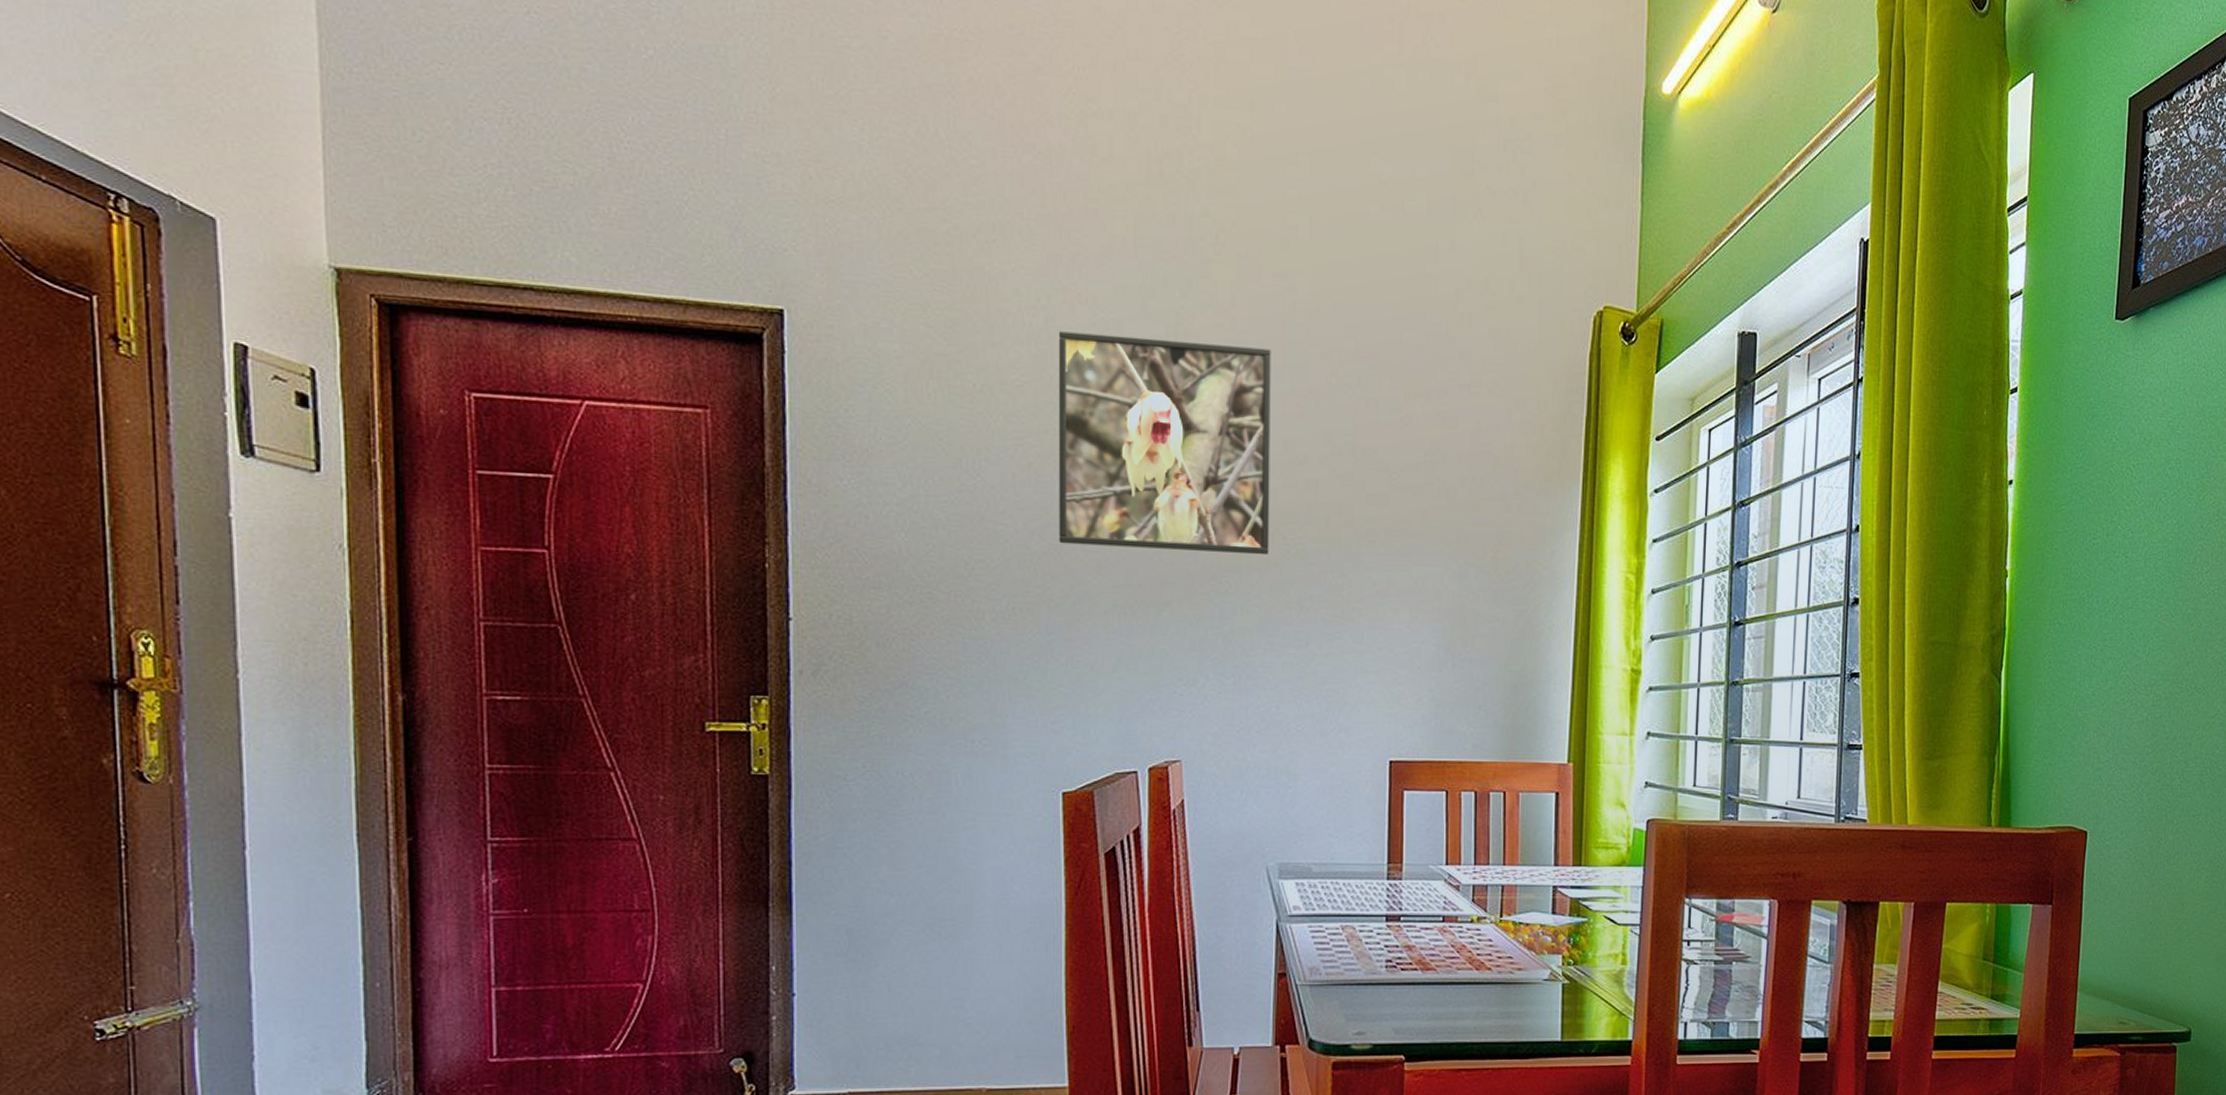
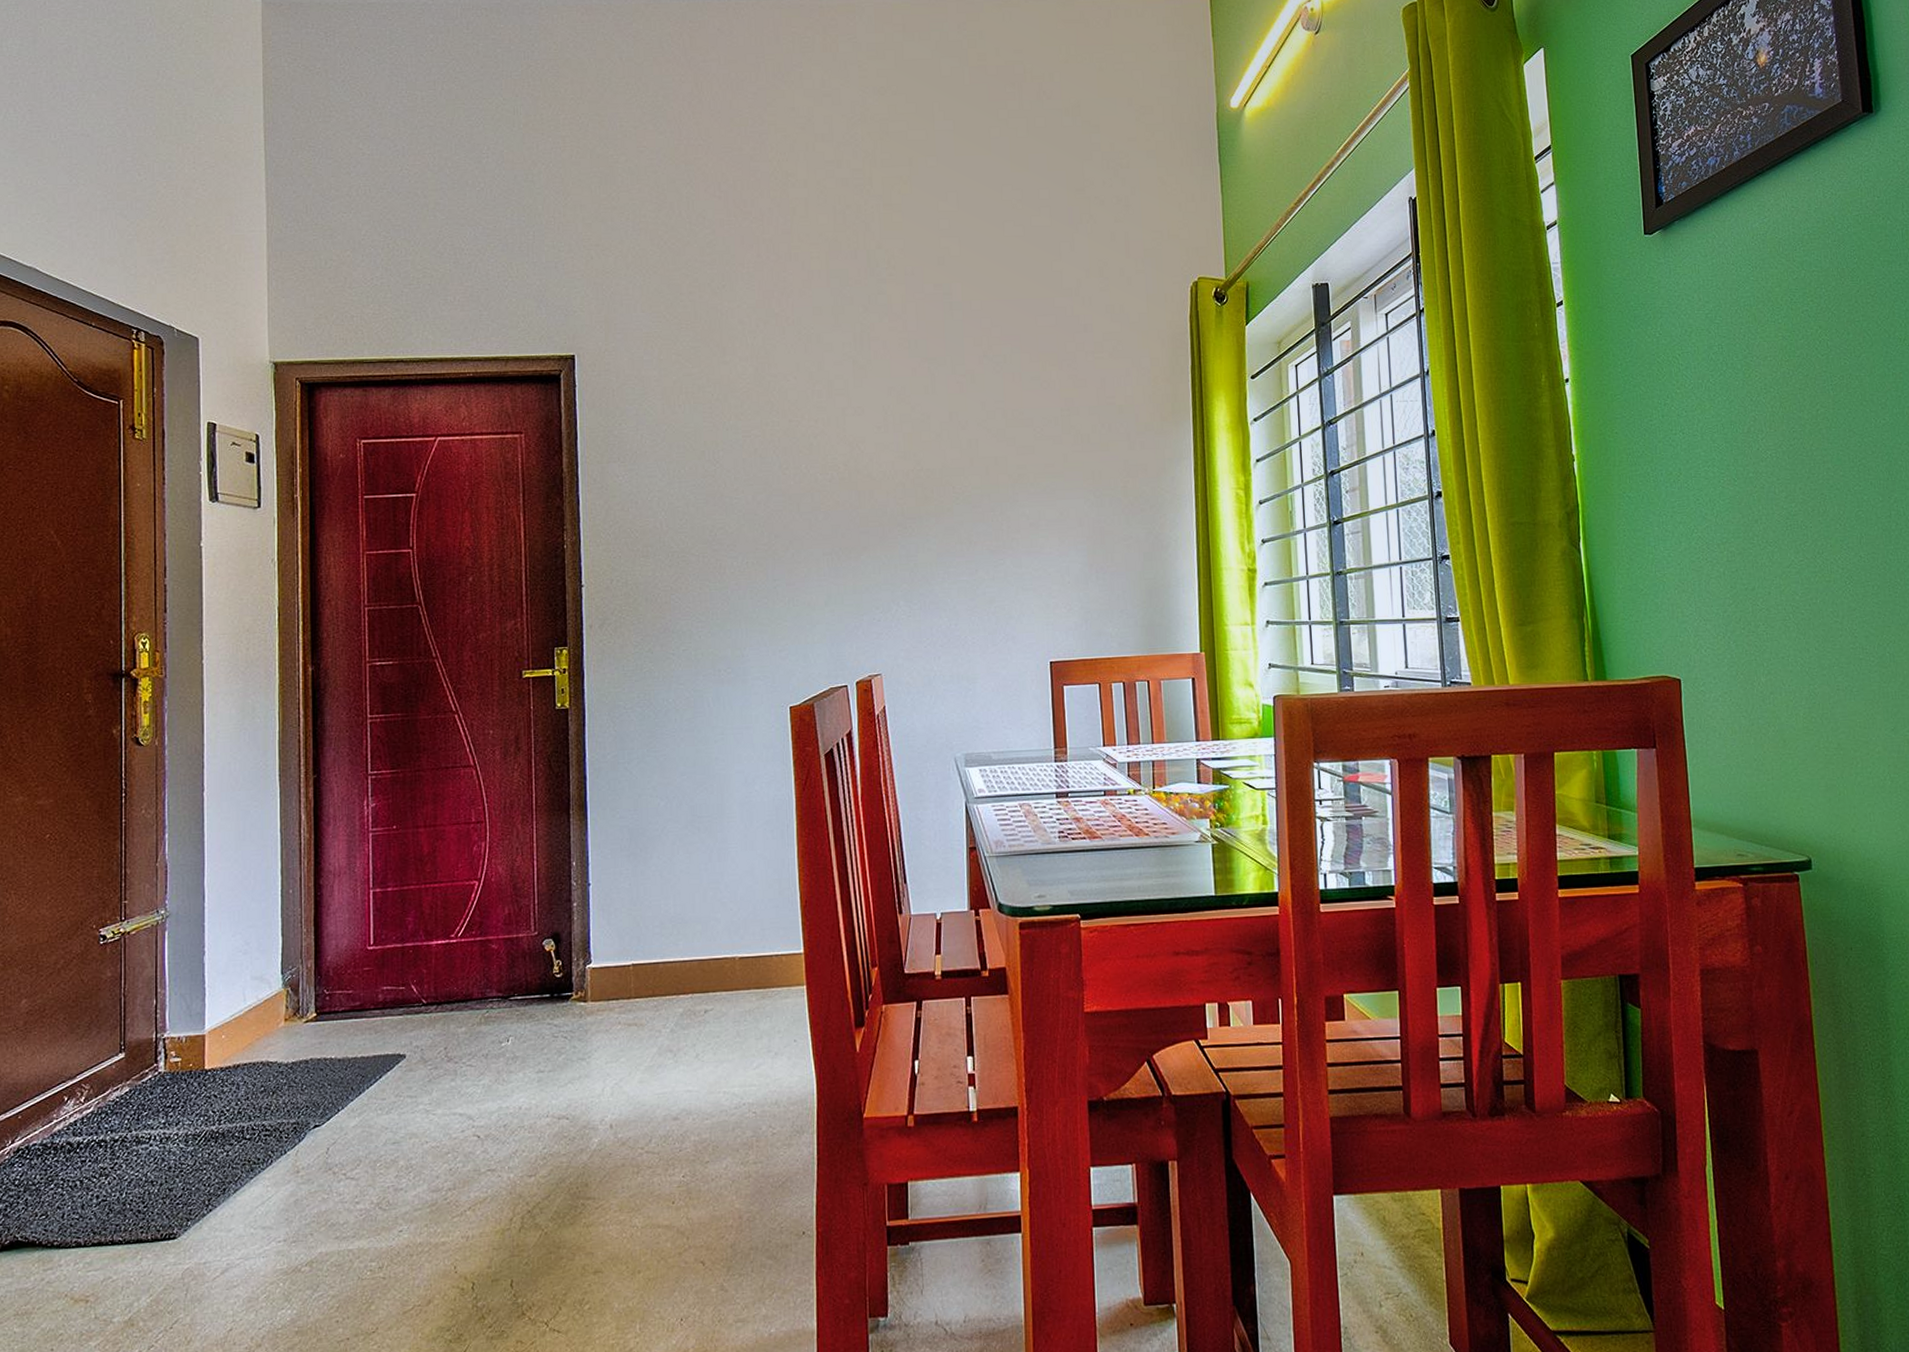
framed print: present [1058,331,1271,556] -> none [773,342,942,509]

